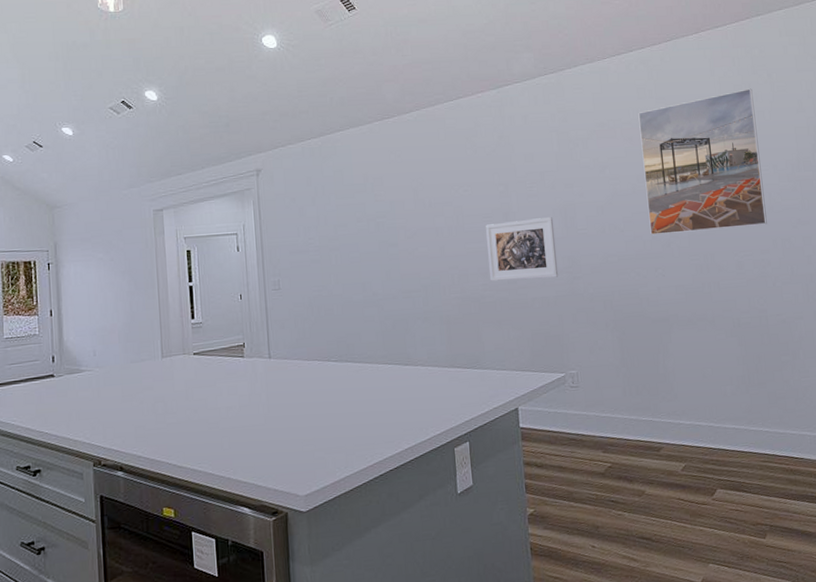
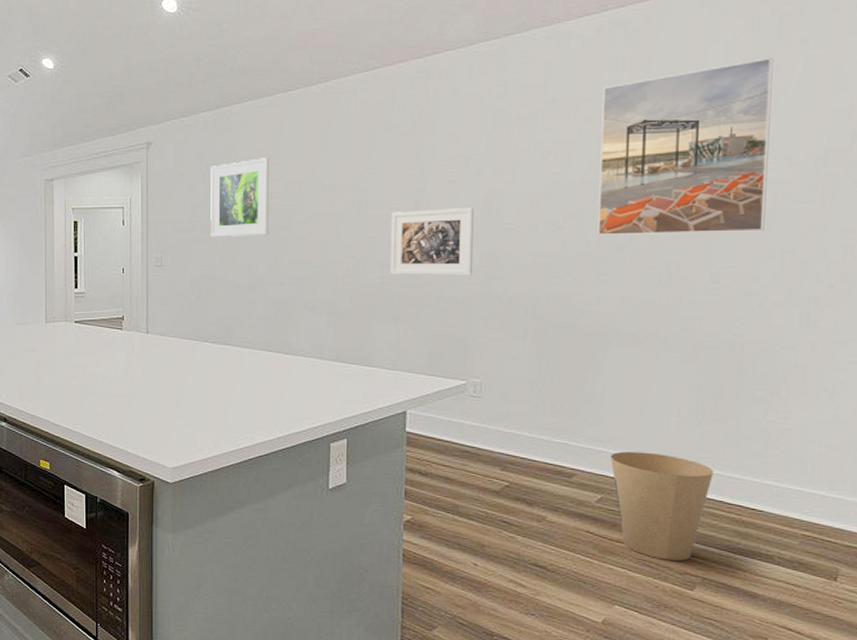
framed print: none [320,180,379,258] -> present [210,158,269,237]
trash can: none [686,419,764,515] -> present [610,451,713,561]

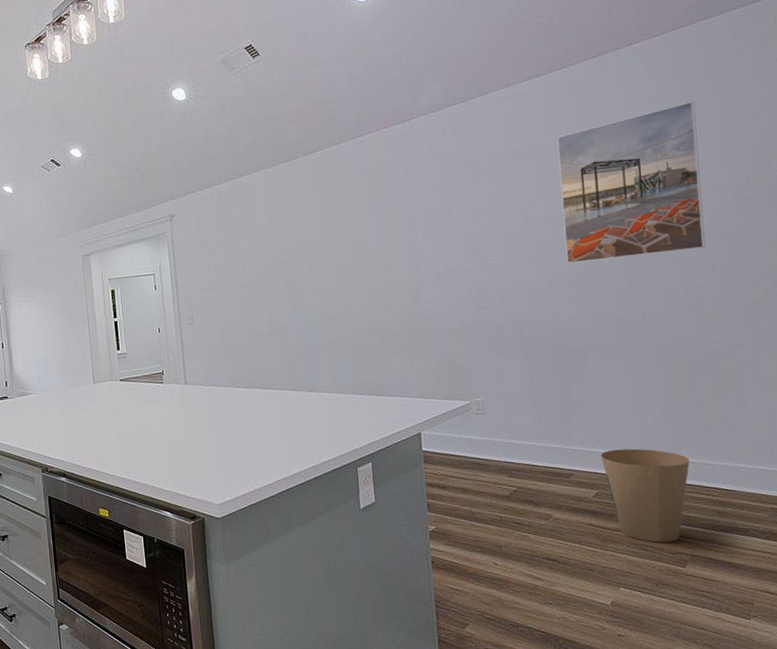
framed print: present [210,158,269,237] -> none [228,220,284,294]
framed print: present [391,208,475,276] -> none [390,249,465,313]

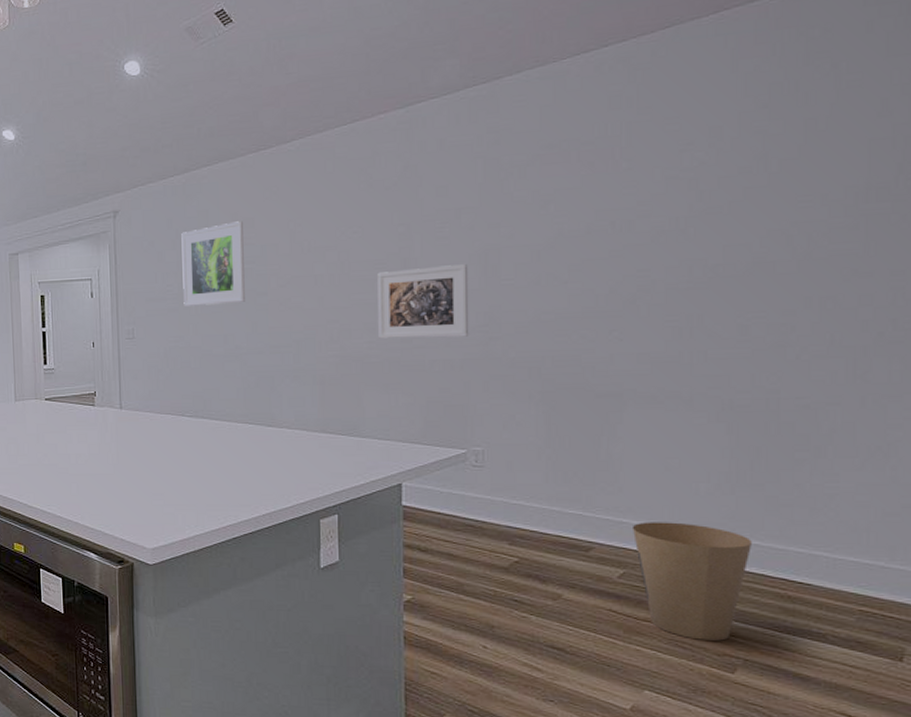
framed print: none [228,220,284,294] -> present [181,221,245,306]
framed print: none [390,249,465,313] -> present [377,264,469,339]
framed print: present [557,101,705,264] -> none [607,86,801,289]

